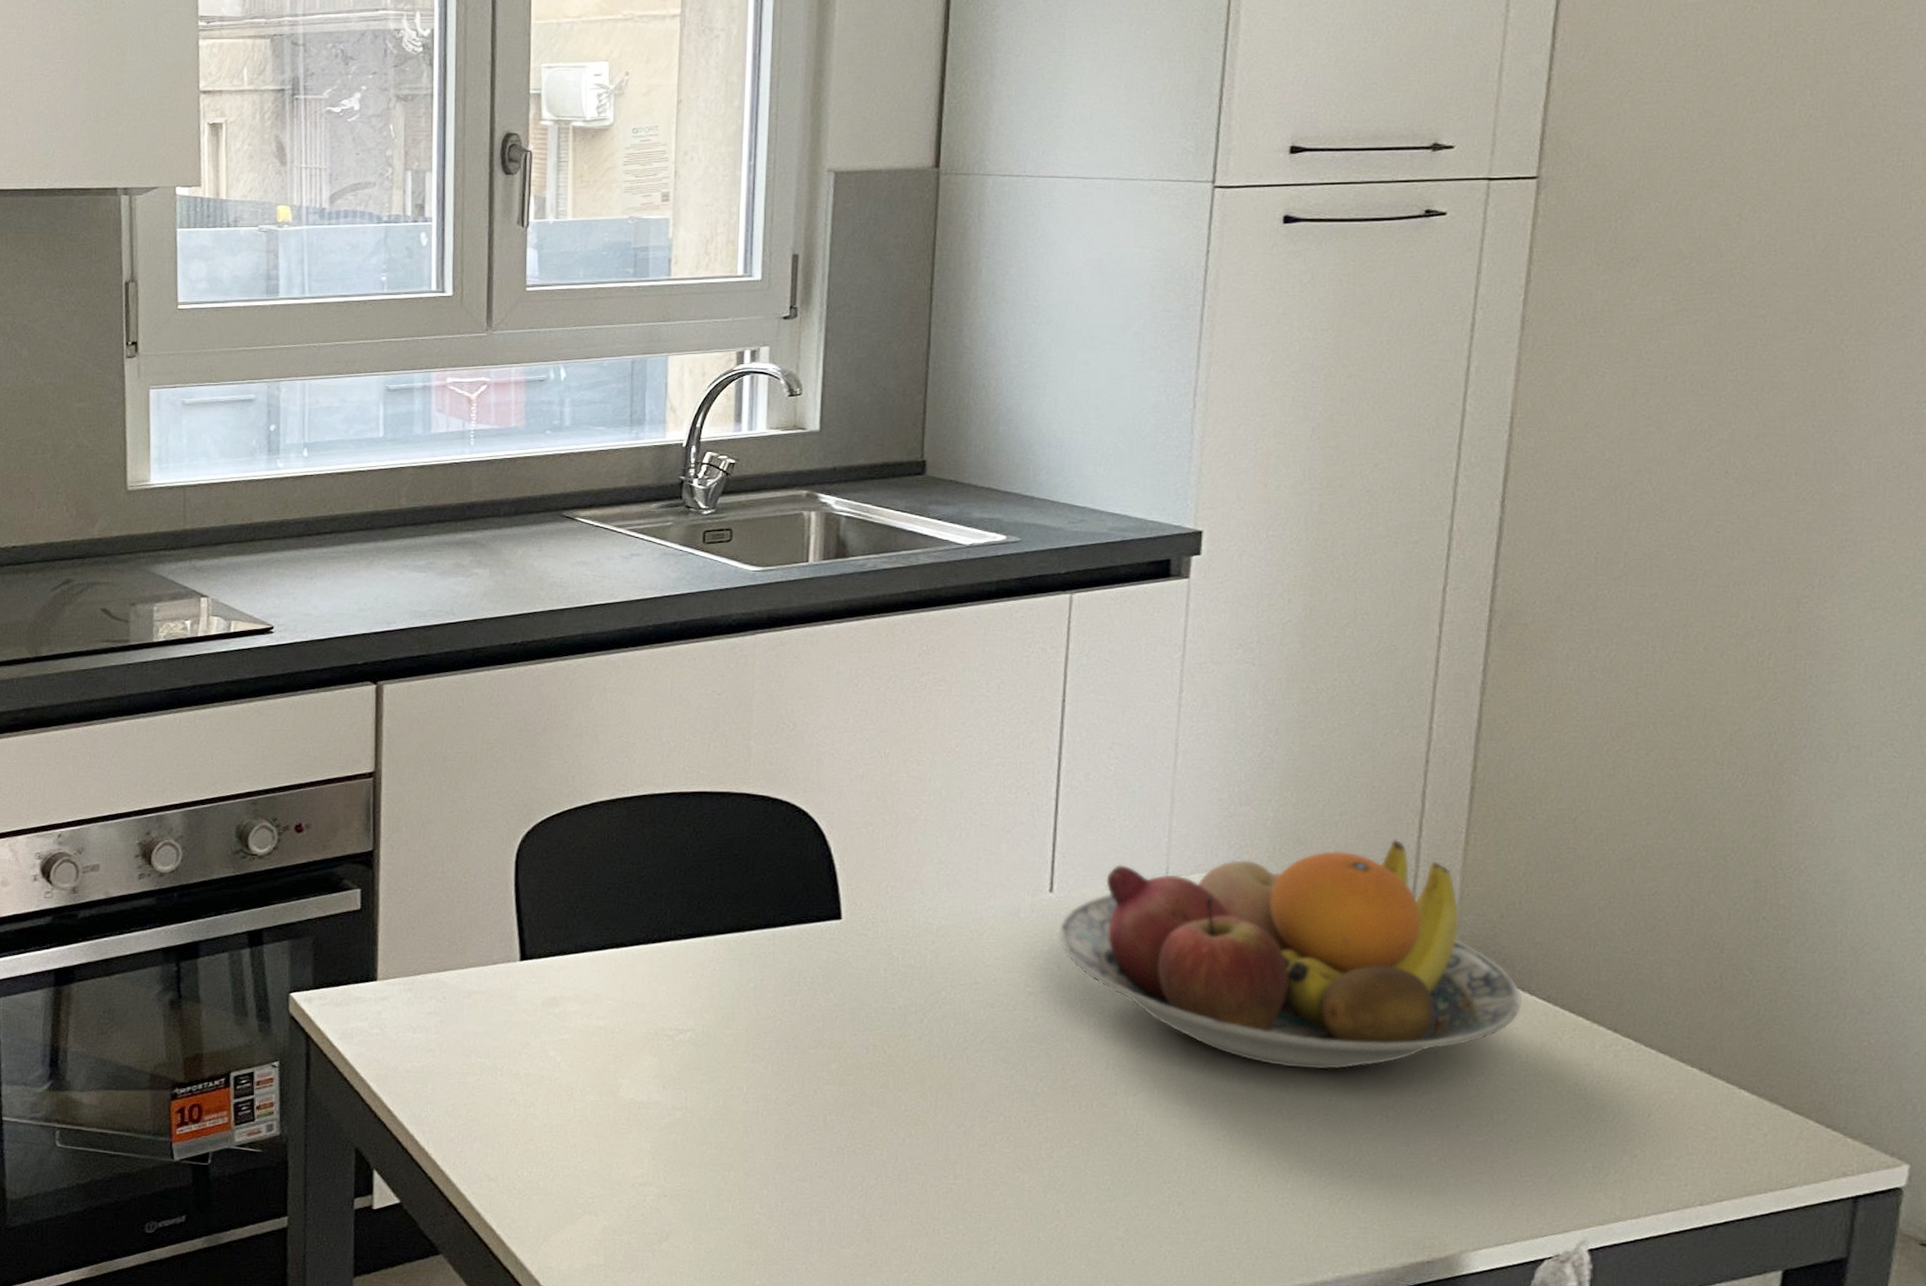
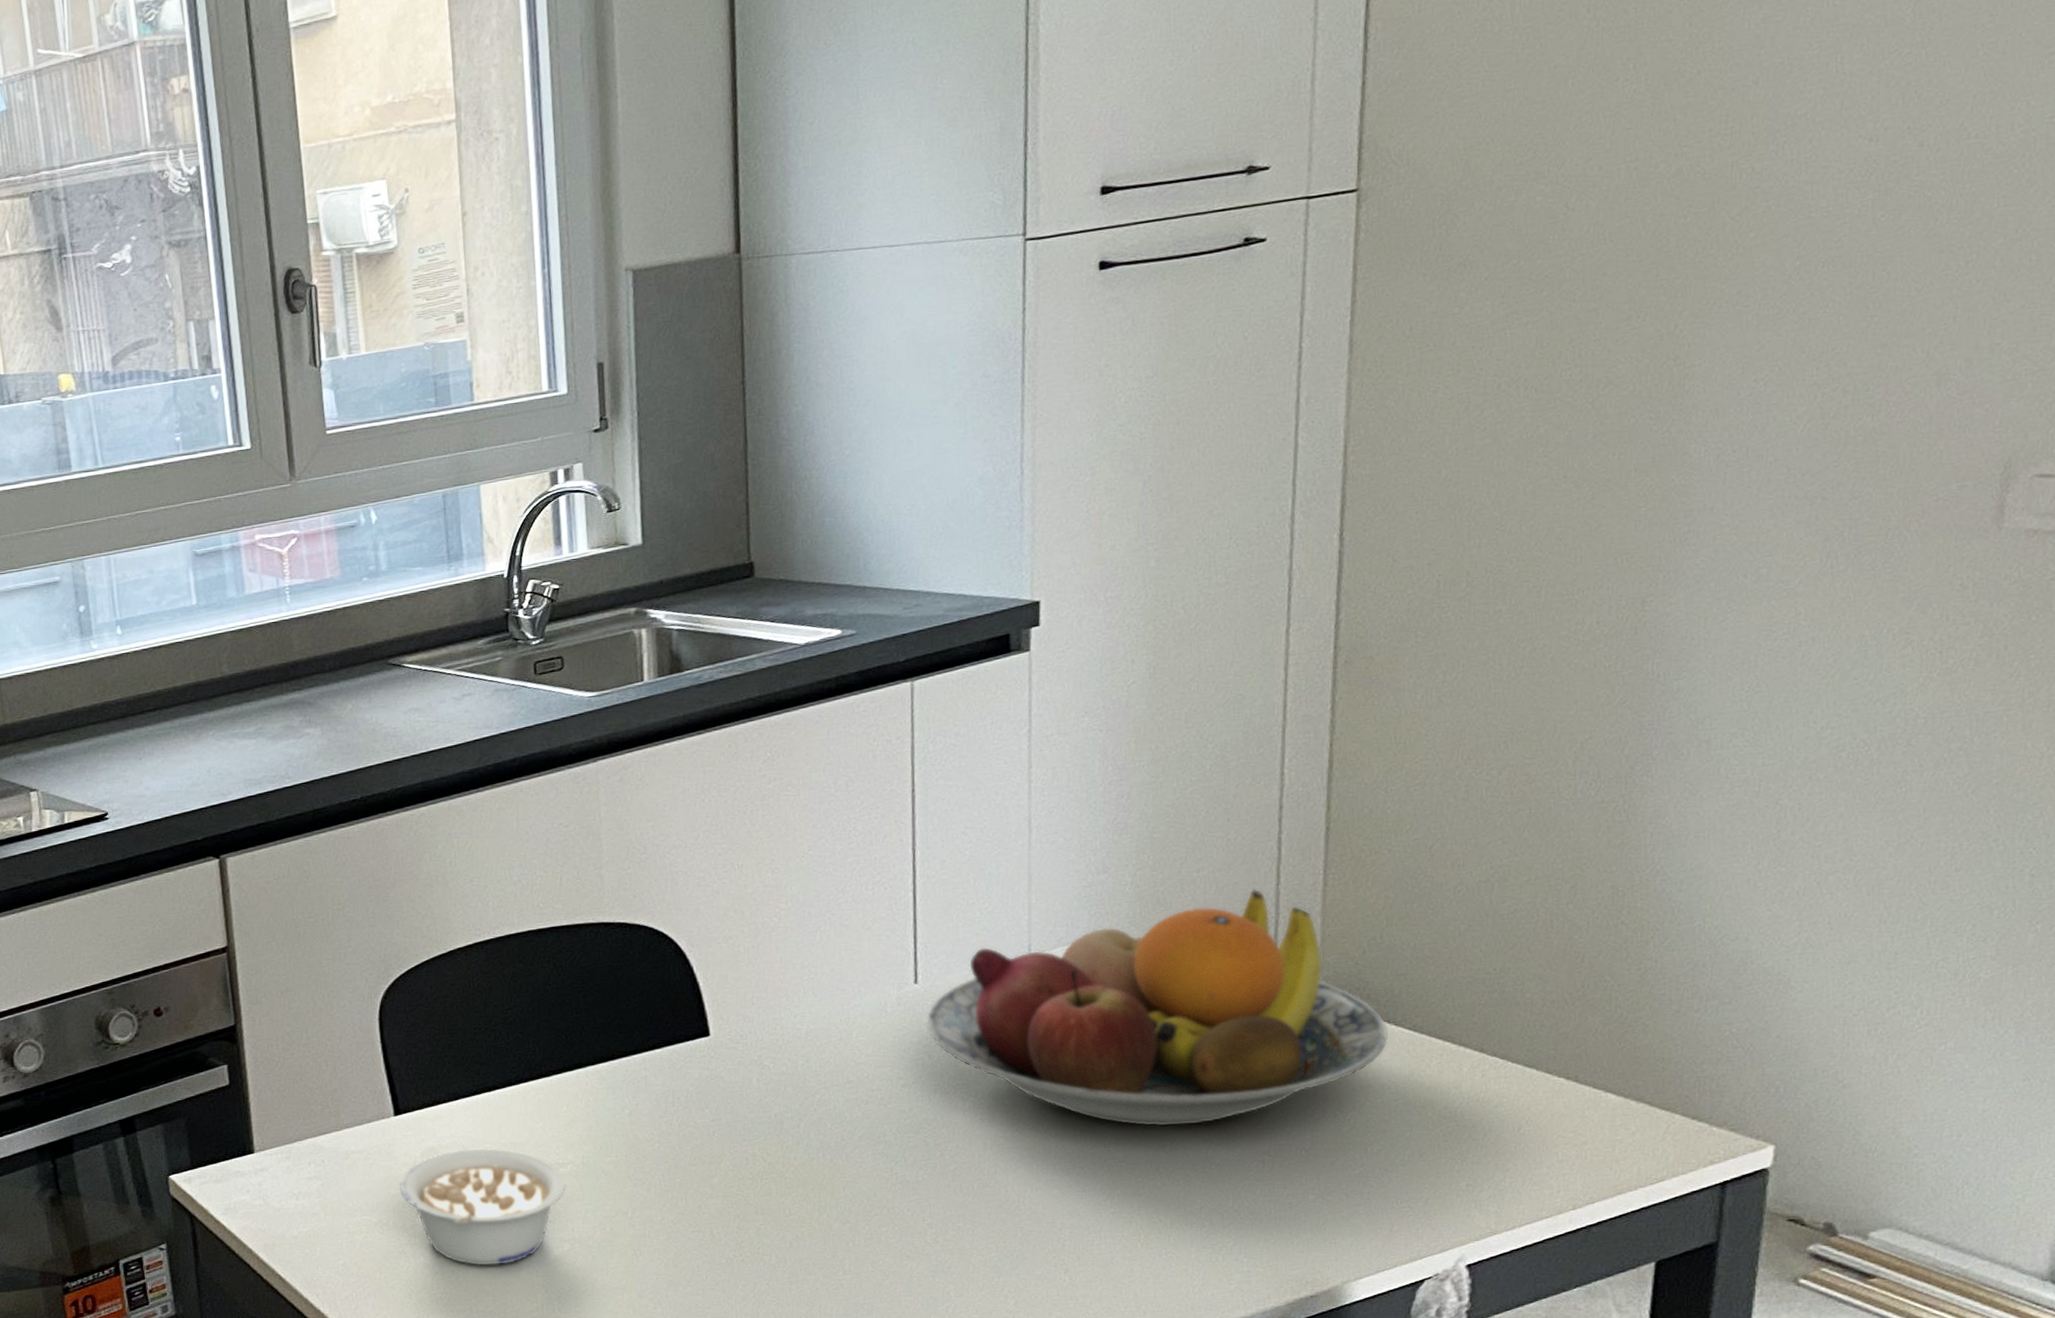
legume: none [518,1002,684,1126] -> present [399,1148,567,1266]

